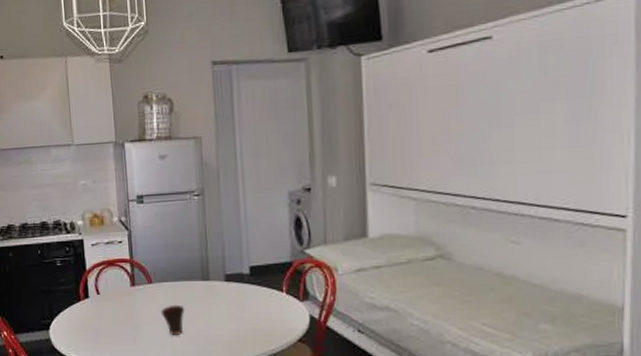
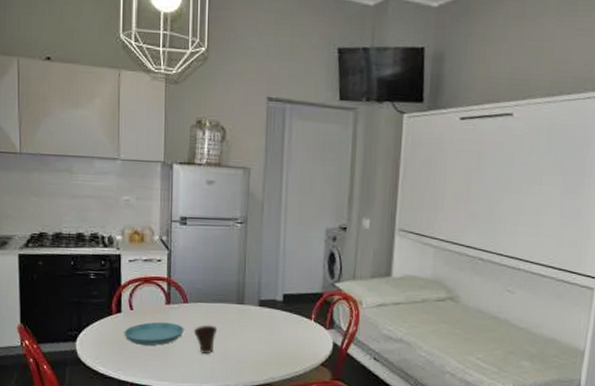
saucer: none [93,304,151,330] -> present [124,321,184,345]

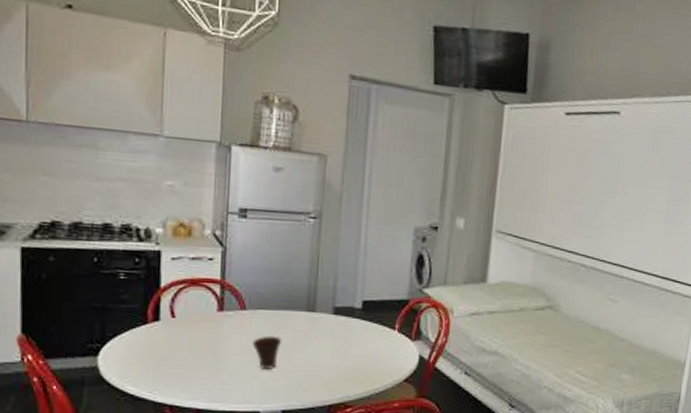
saucer: present [124,321,184,345] -> none [162,332,240,360]

